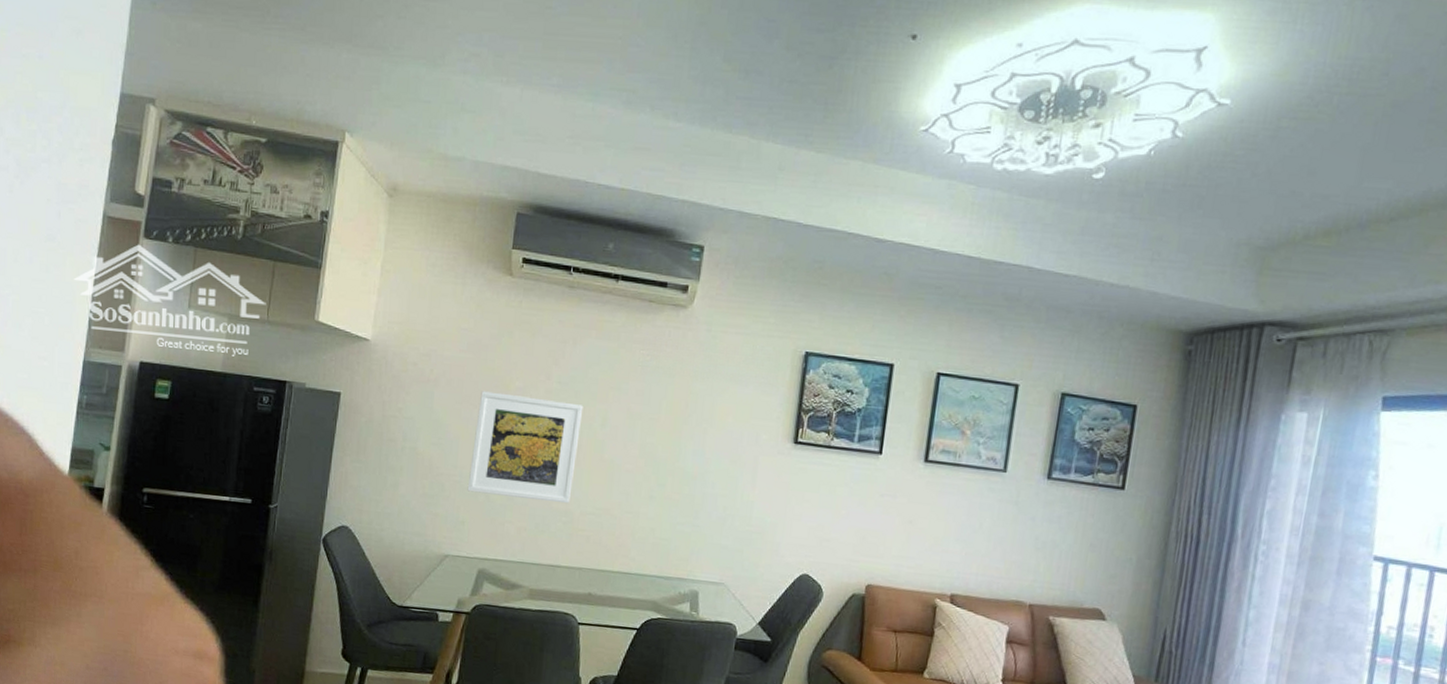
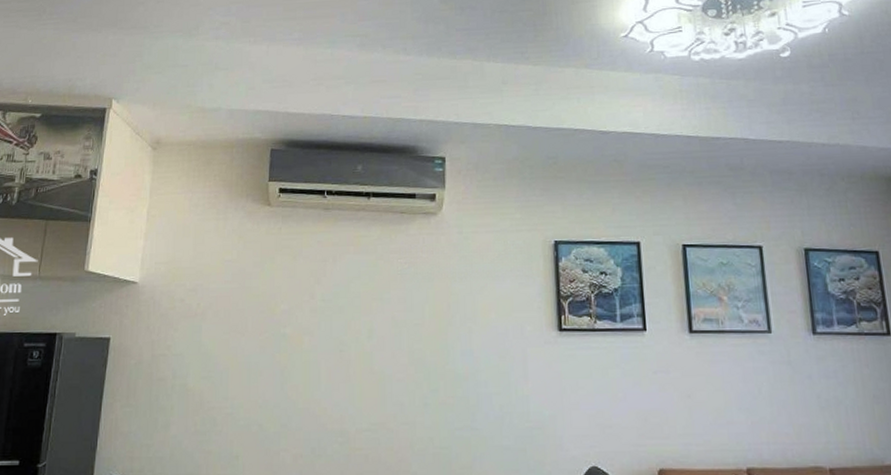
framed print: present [467,391,584,504] -> none [239,318,349,423]

